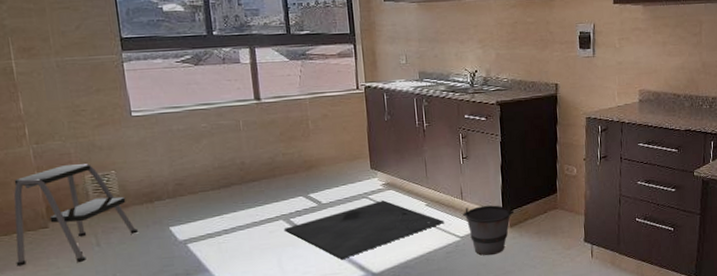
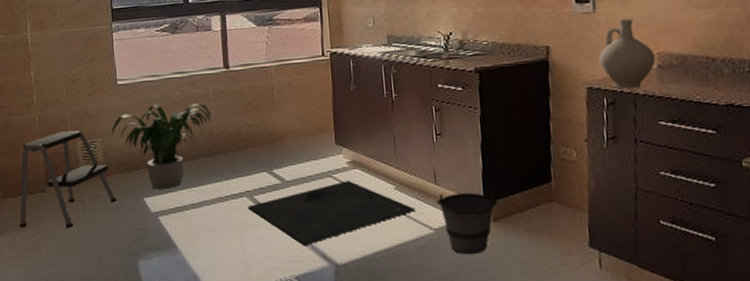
potted plant: none [127,134,243,218] -> present [111,103,212,189]
ceramic jug: none [596,63,638,119] -> present [599,19,656,90]

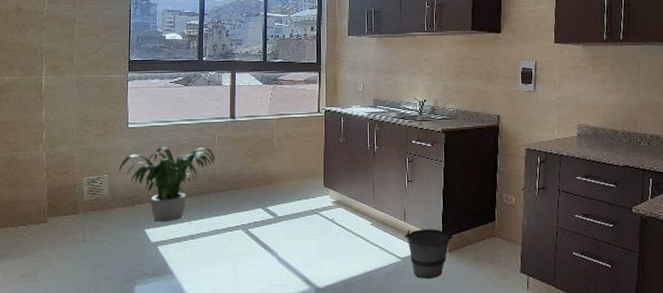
step stool: present [19,131,118,228] -> none [16,167,119,256]
door mat: present [247,181,416,245] -> none [241,217,387,271]
ceramic jug: present [599,19,656,90] -> none [536,98,577,151]

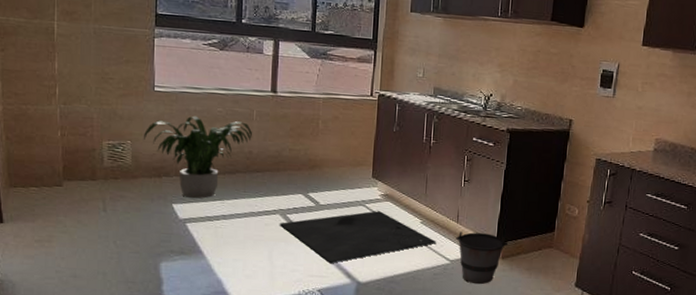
door mat: none [241,217,387,271] -> present [279,211,437,263]

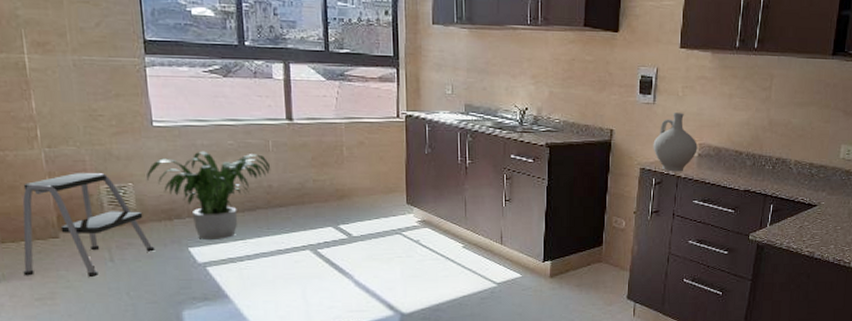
step stool: none [28,128,144,224] -> present [22,173,156,277]
door mat: present [279,211,437,263] -> none [310,238,482,296]
bucket: present [456,232,509,285] -> none [501,253,556,305]
ceramic jug: none [610,107,654,165] -> present [653,112,698,172]

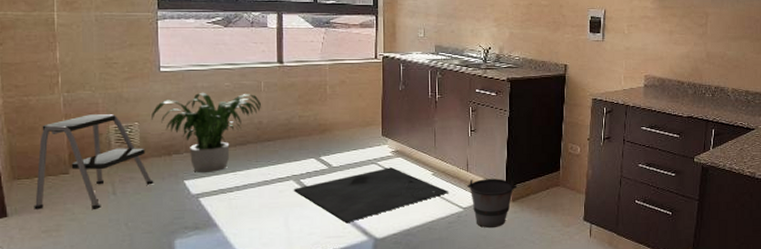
door mat: none [310,238,482,296] -> present [293,167,449,222]
bucket: none [501,253,556,305] -> present [467,179,518,229]
ceramic jug: present [653,112,698,172] -> none [603,48,643,102]

